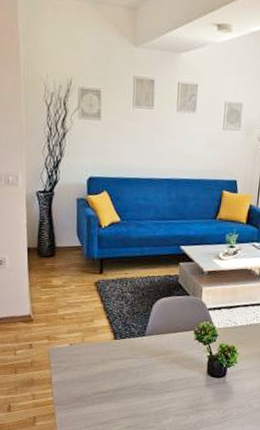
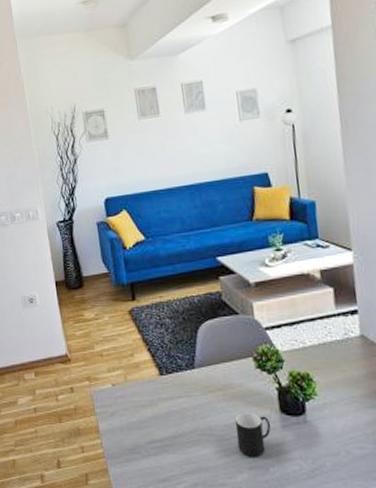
cup: none [169,372,197,407] -> present [234,411,271,457]

